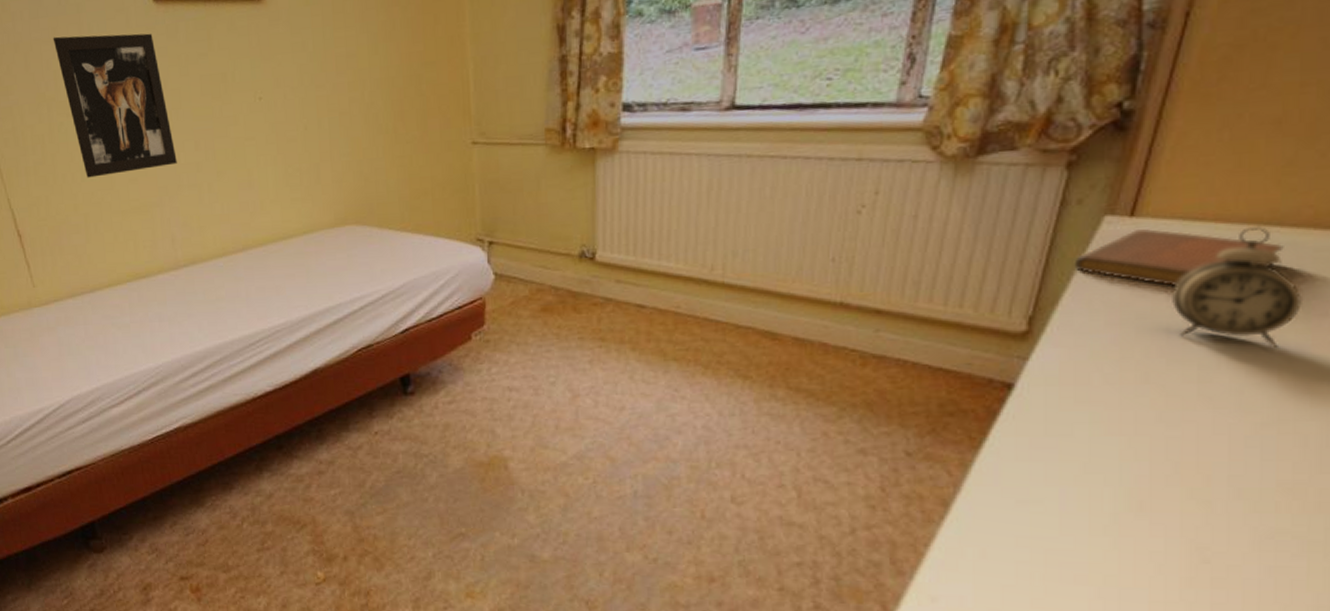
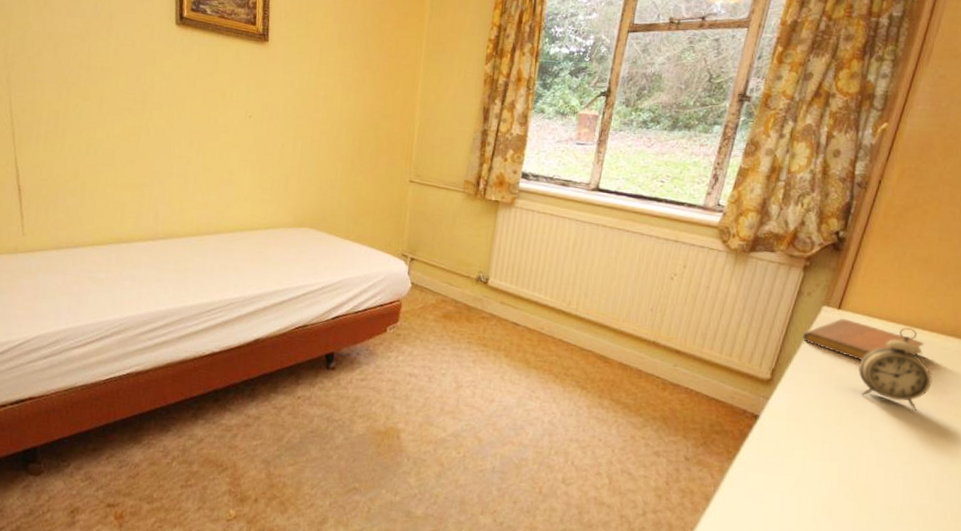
wall art: present [53,33,177,178] -> none [83,34,172,156]

